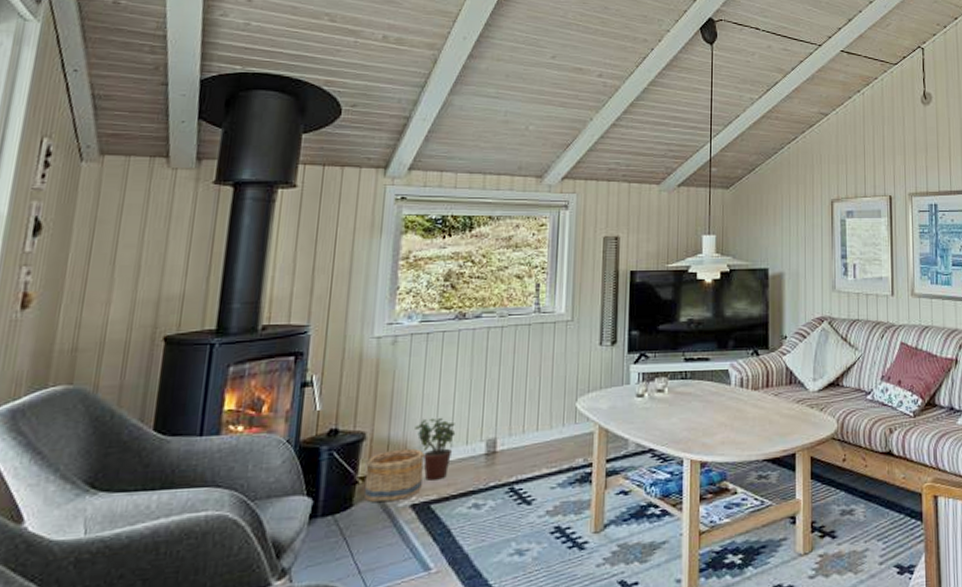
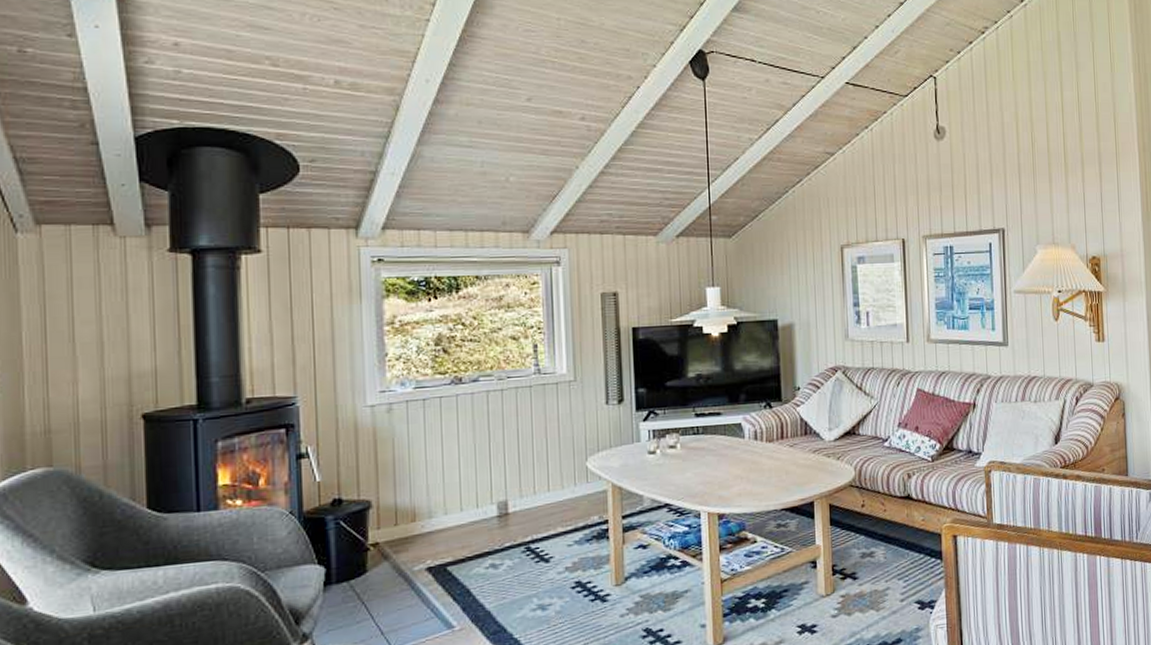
basket: present [363,448,424,503] -> none [375,514,436,568]
potted plant: present [415,417,456,481] -> none [422,482,465,544]

